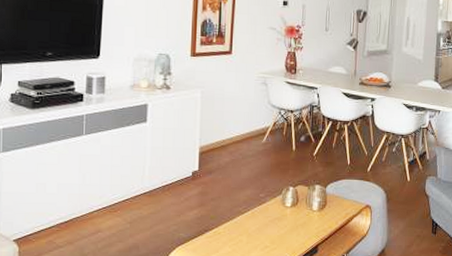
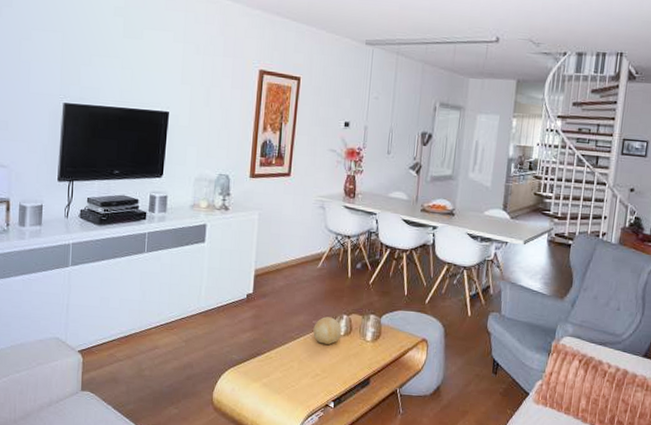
decorative ball: none [260,189,288,217] -> present [313,316,342,346]

